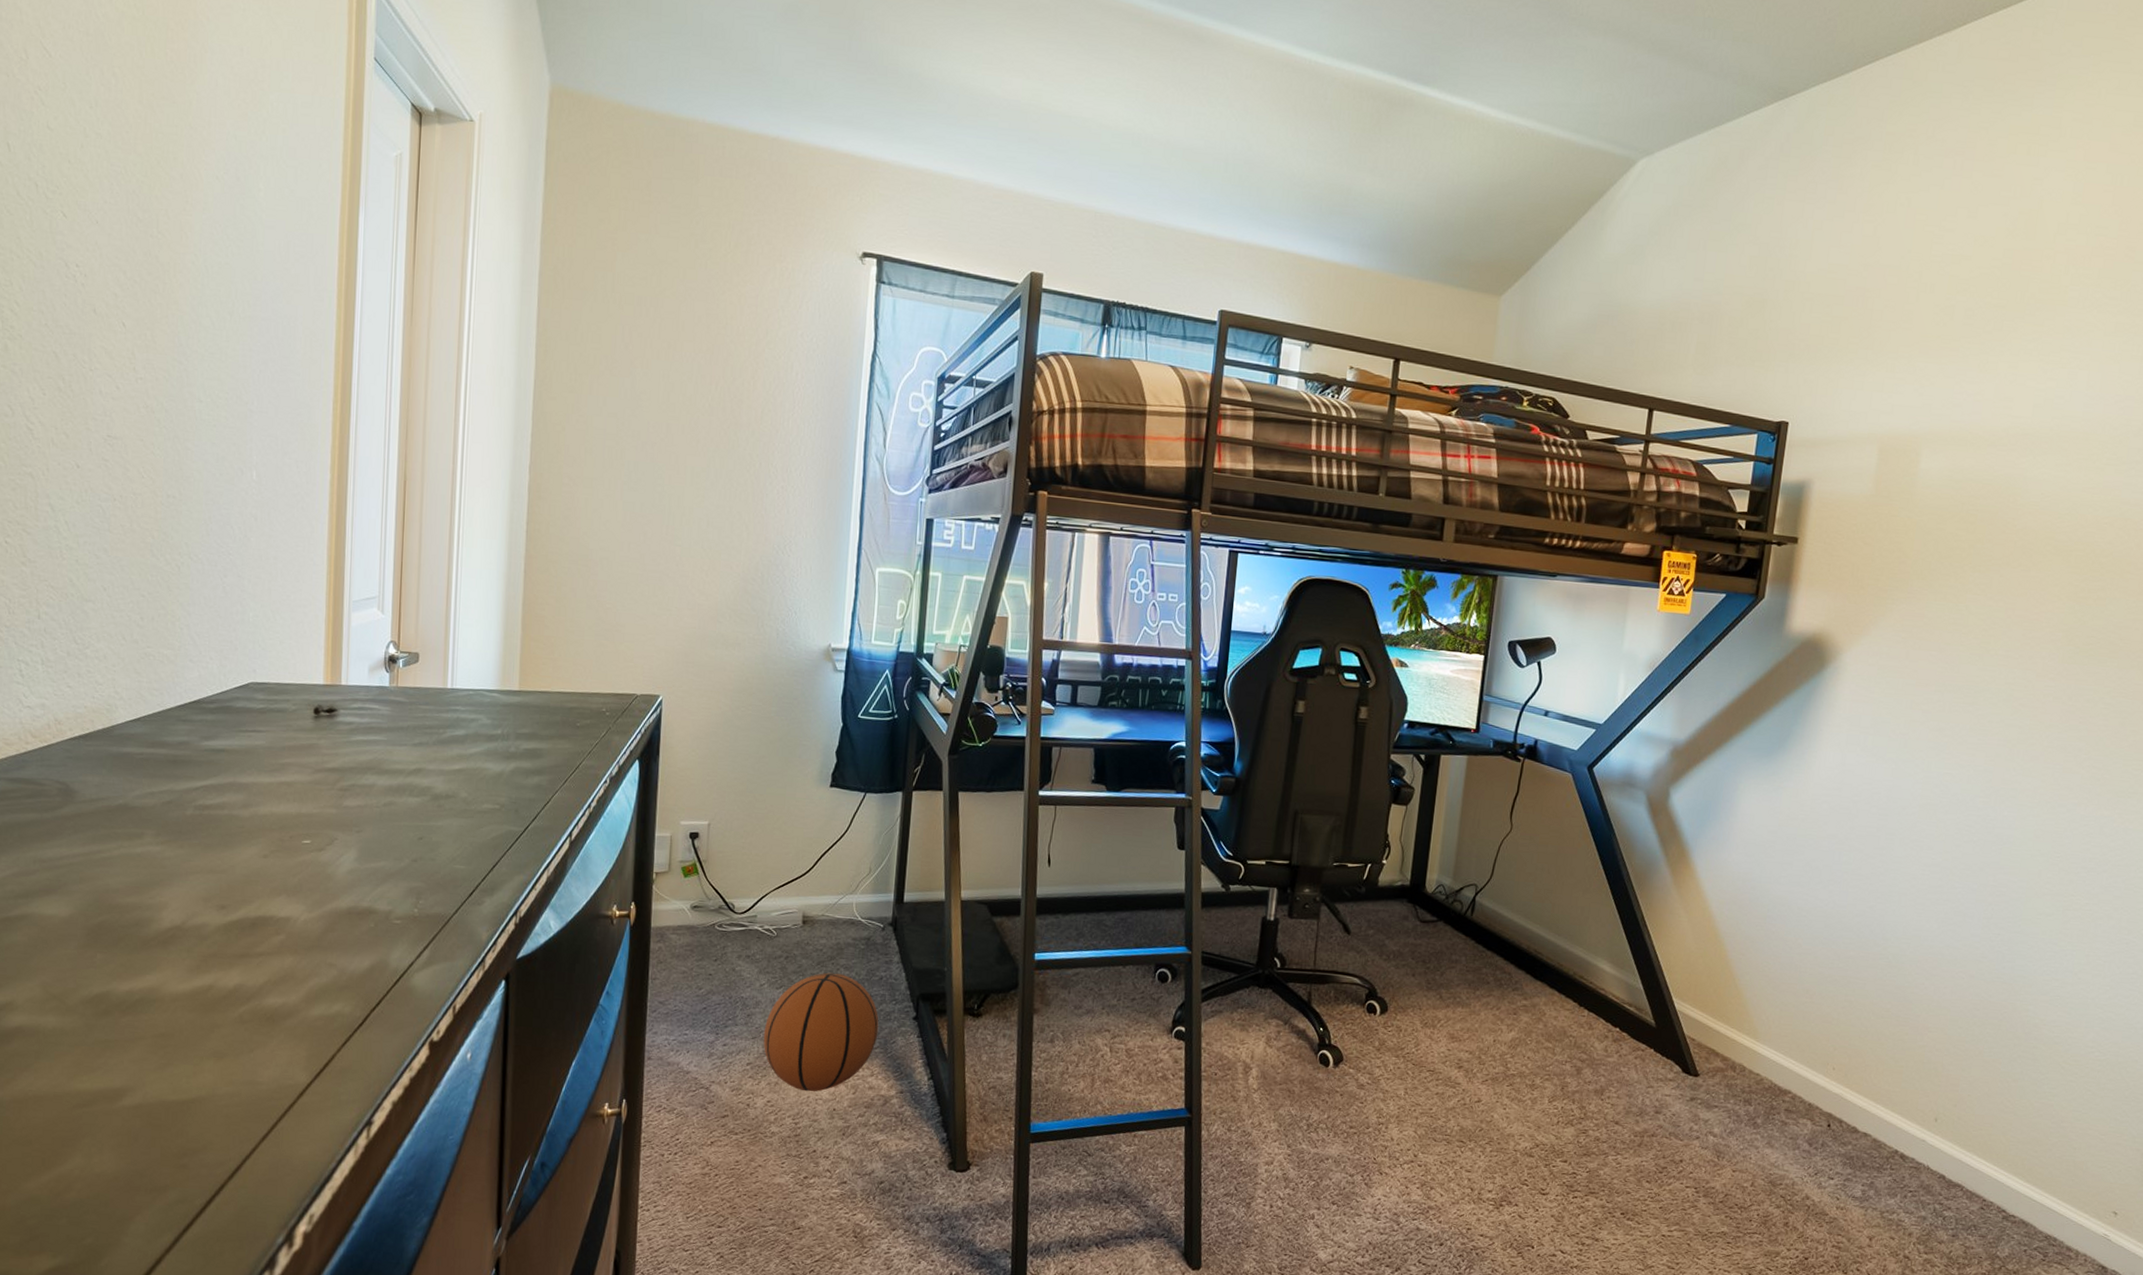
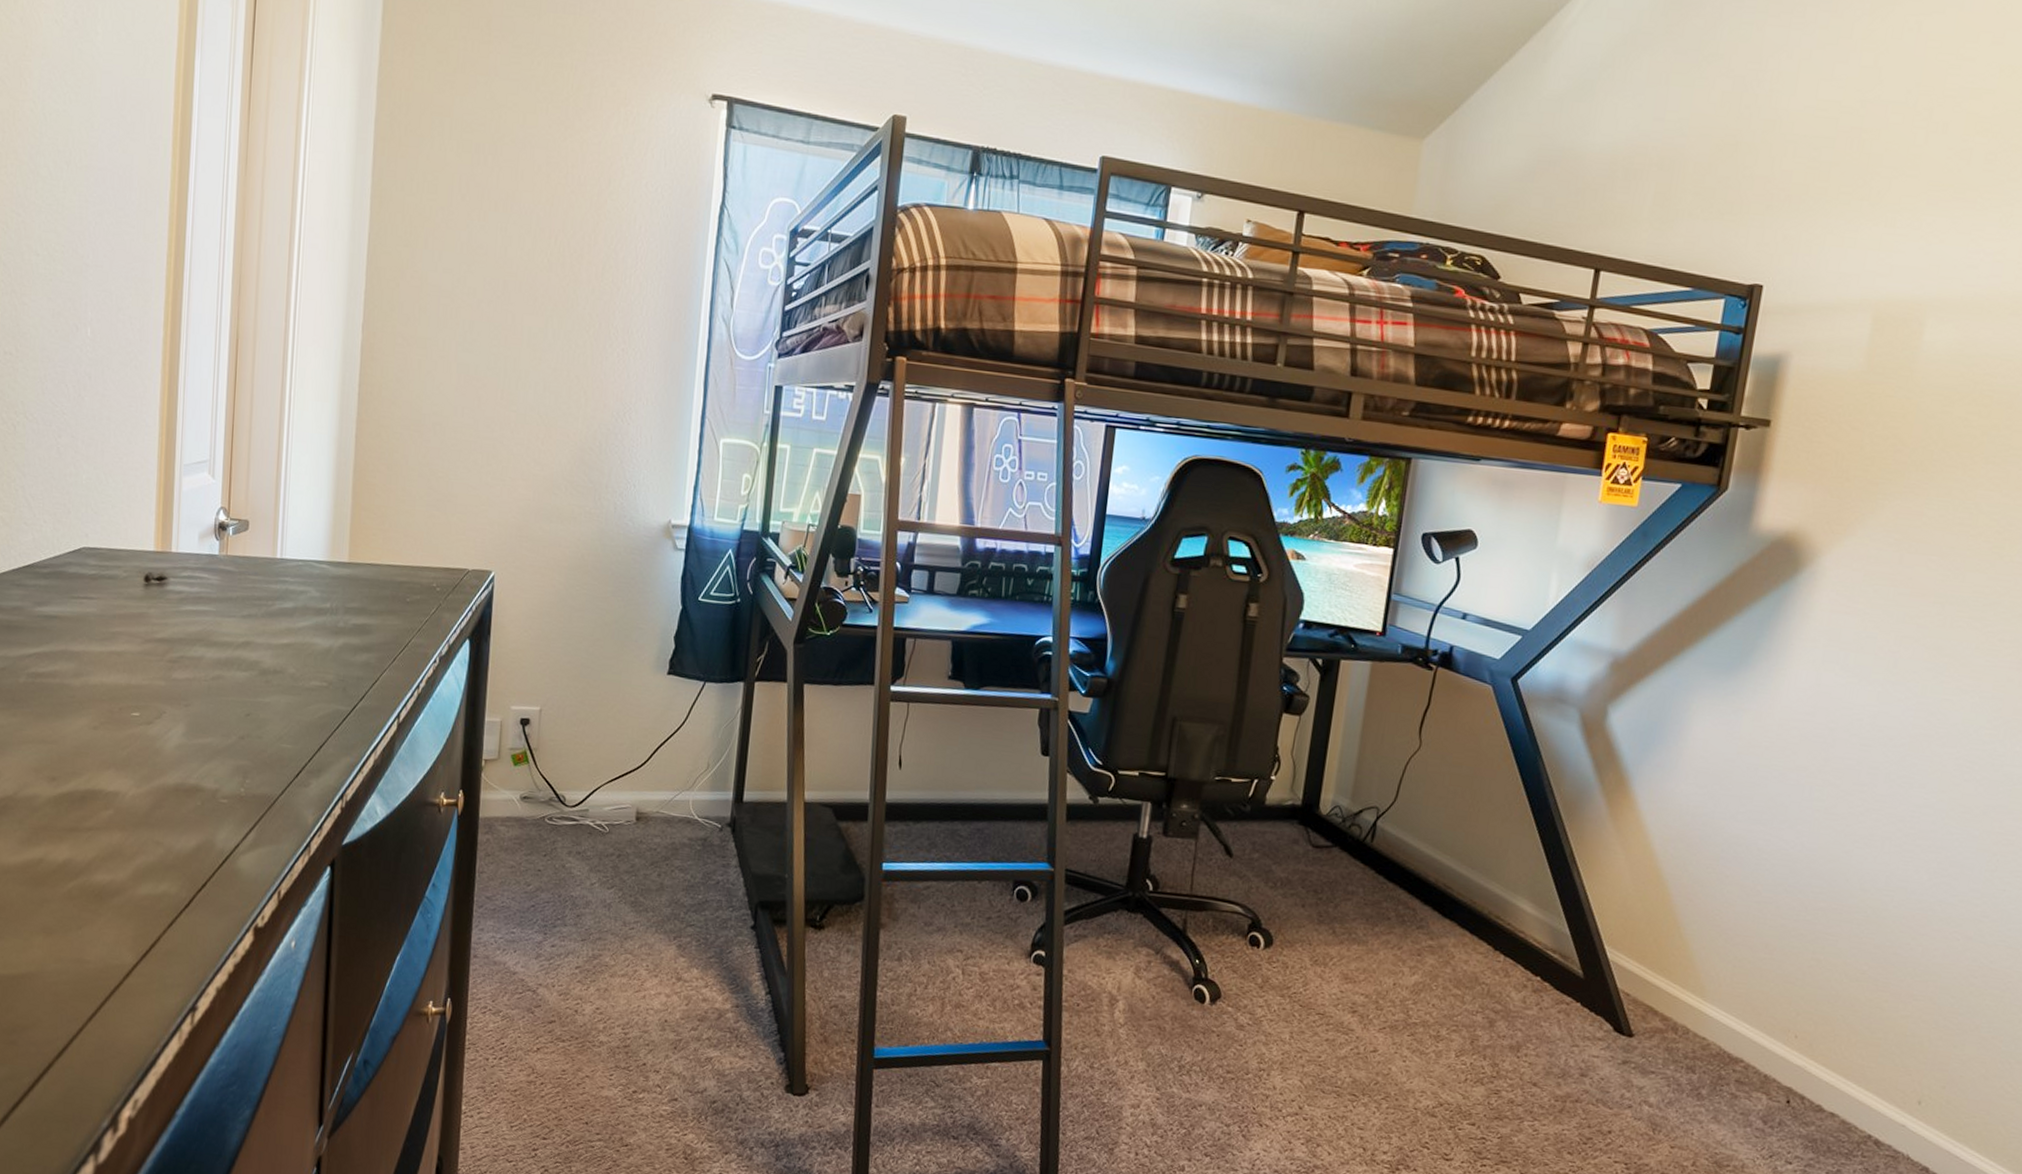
basketball: present [763,972,879,1092] -> none [593,873,715,1001]

